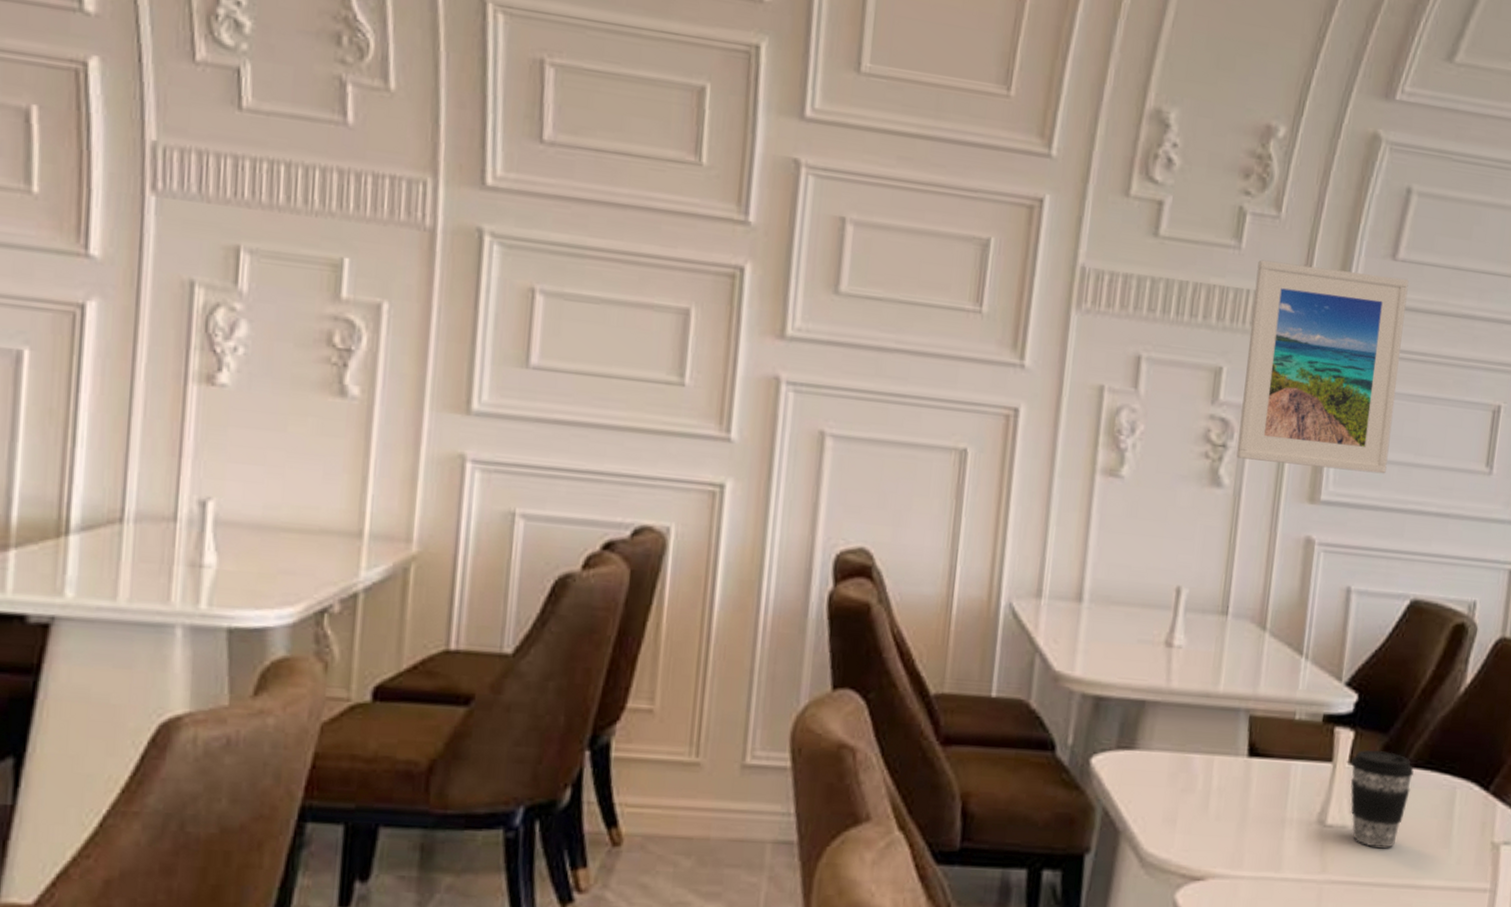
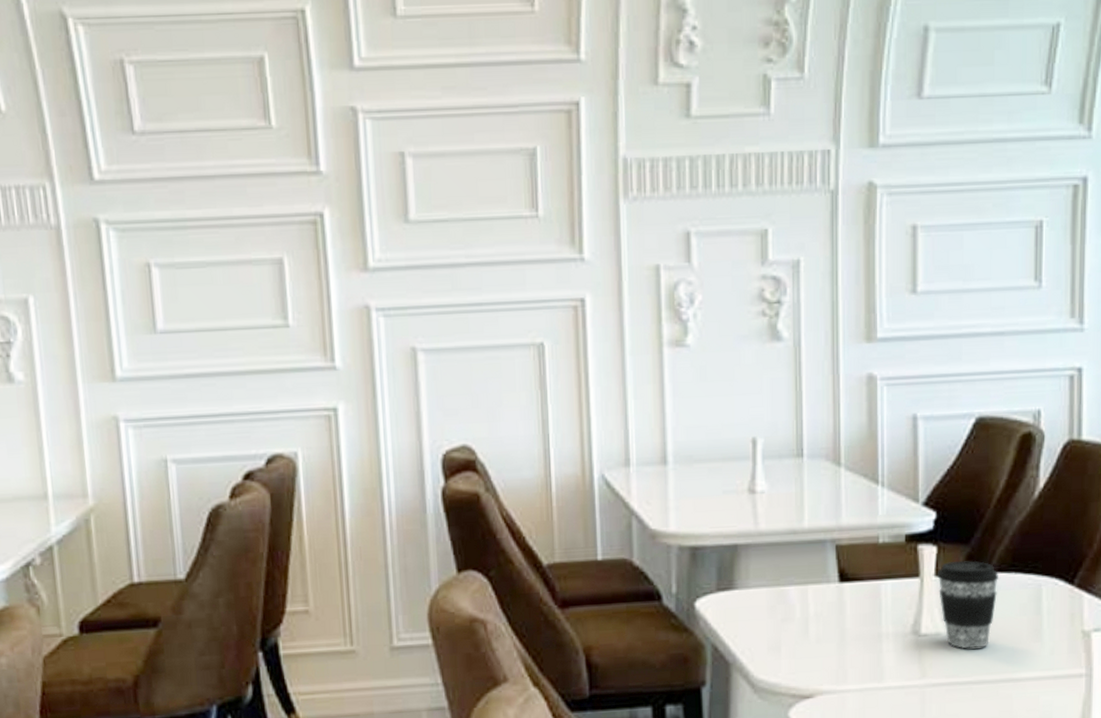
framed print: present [1236,259,1409,474] -> none [788,115,938,311]

